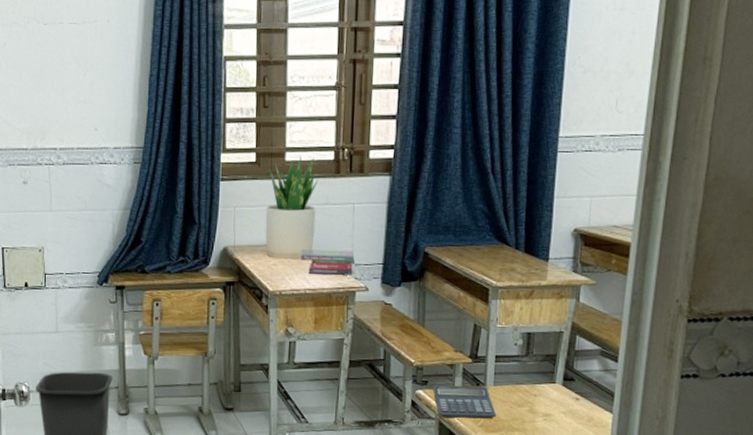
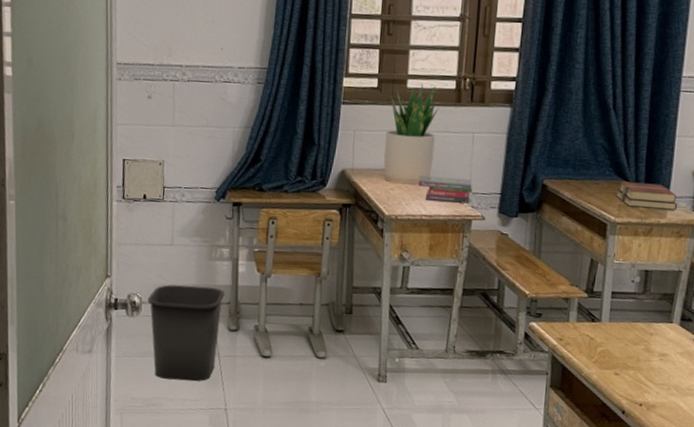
calculator: present [432,385,496,419] -> none [546,318,611,356]
books: none [496,245,558,272] -> present [615,181,678,210]

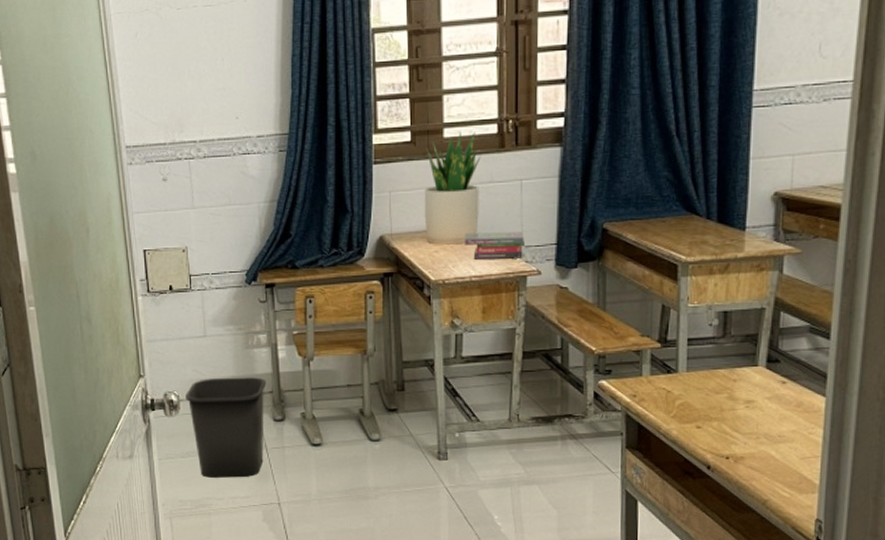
books: present [615,181,678,210] -> none [685,214,757,243]

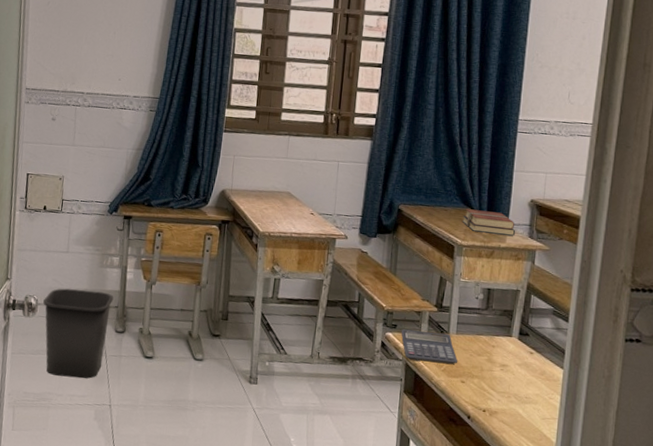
planter: present [424,131,481,245] -> none [259,117,309,206]
books: present [465,232,524,259] -> none [289,197,337,224]
calculator: none [617,373,690,409] -> present [401,329,457,365]
books: none [685,214,757,243] -> present [462,209,516,236]

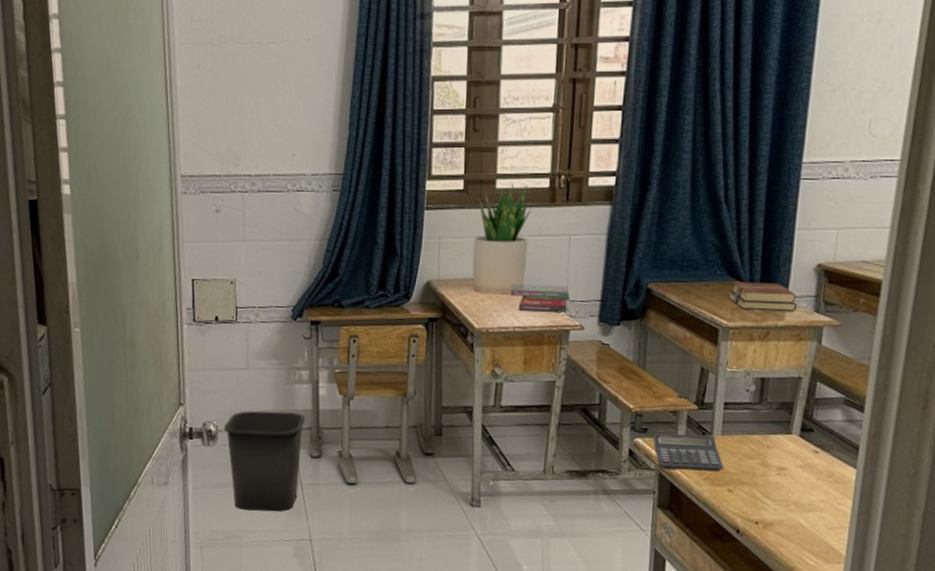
planter: none [259,117,309,206] -> present [472,184,532,295]
books: none [289,197,337,224] -> present [510,284,570,312]

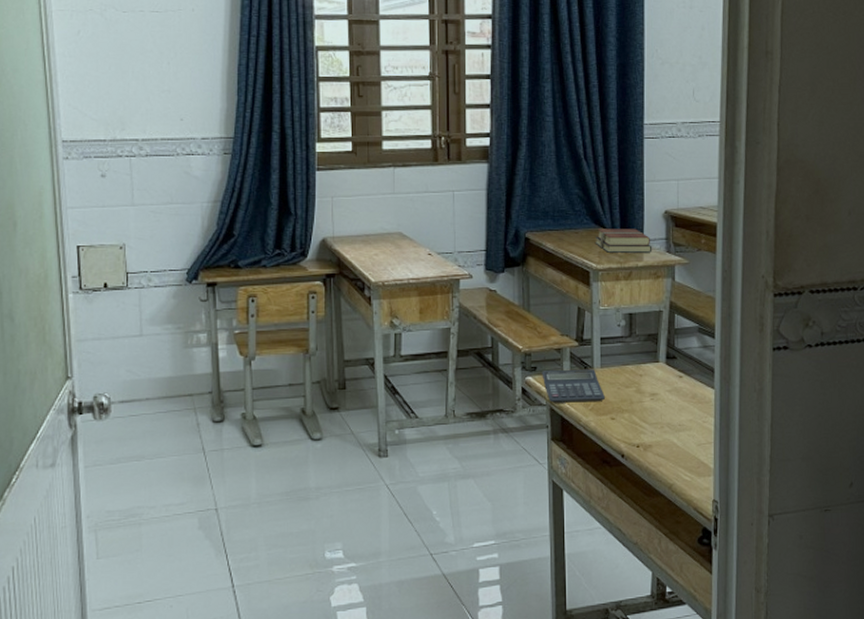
waste bin: present [224,411,306,512] -> none [118,377,206,485]
planter: present [472,184,532,295] -> none [365,145,417,249]
books: present [510,284,570,312] -> none [402,238,457,263]

